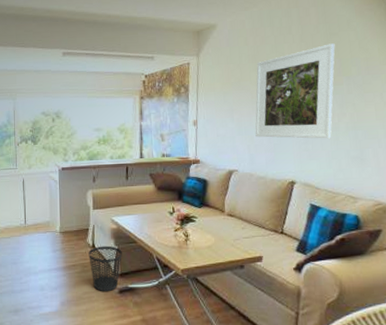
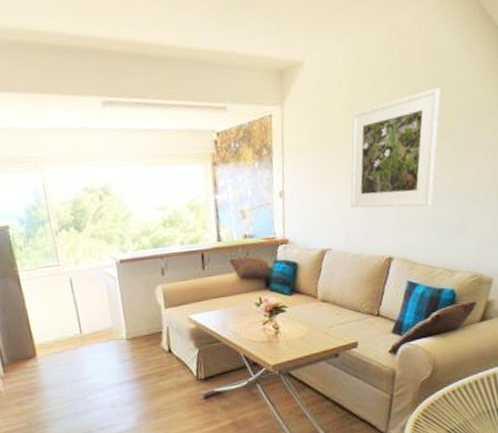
wastebasket: present [88,245,122,292] -> none [164,348,205,400]

